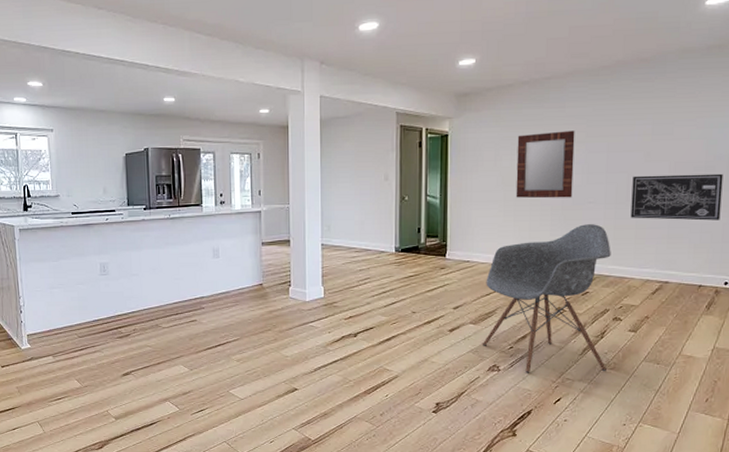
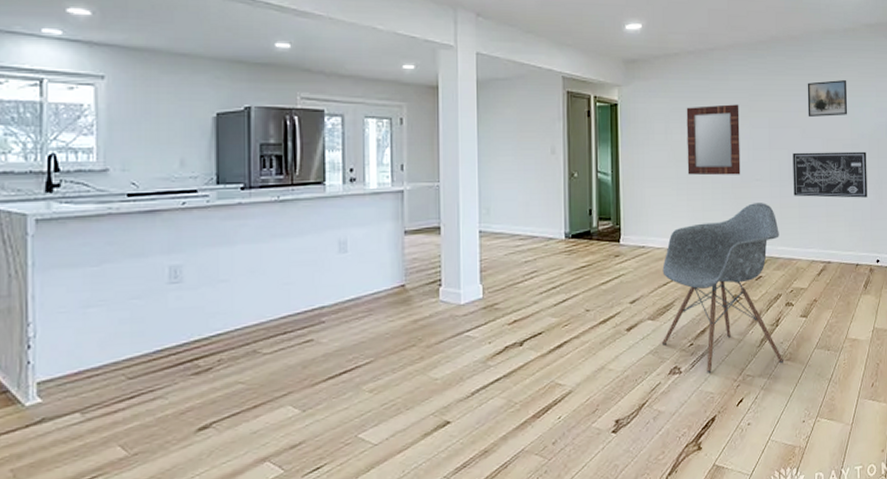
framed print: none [654,101,706,140] -> present [807,80,848,117]

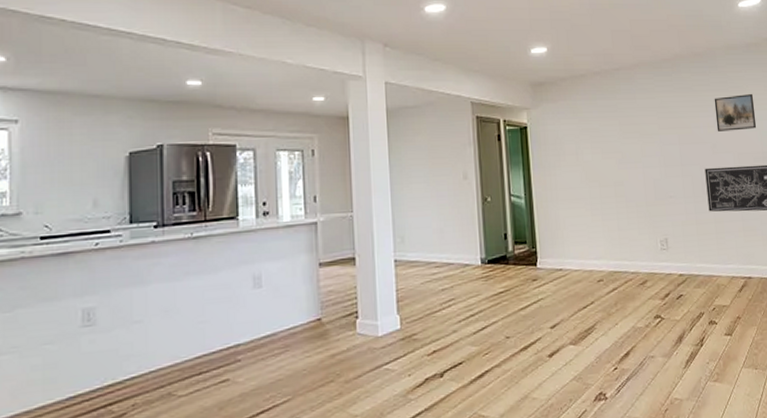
armchair: present [662,203,783,373] -> none [581,220,711,398]
home mirror: present [686,104,741,176] -> none [595,122,654,195]

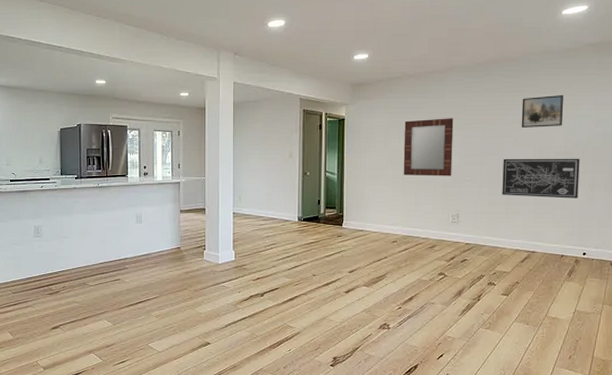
home mirror: none [595,122,654,195] -> present [403,118,454,176]

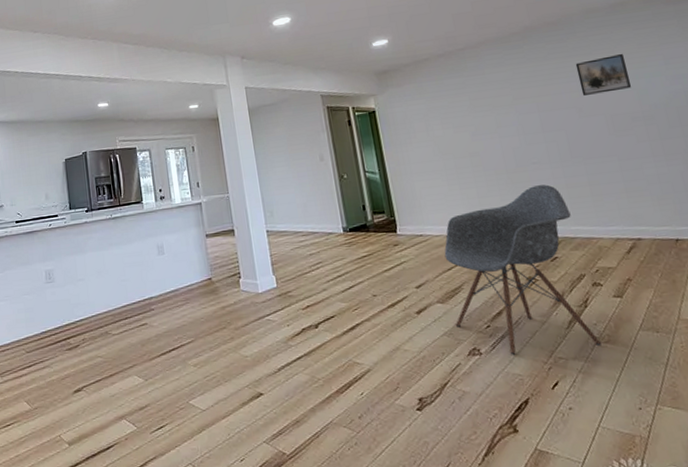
armchair: none [375,200,486,331] -> present [444,184,601,355]
home mirror: present [403,118,454,176] -> none [444,95,515,166]
wall art: present [502,158,580,199] -> none [571,121,676,175]

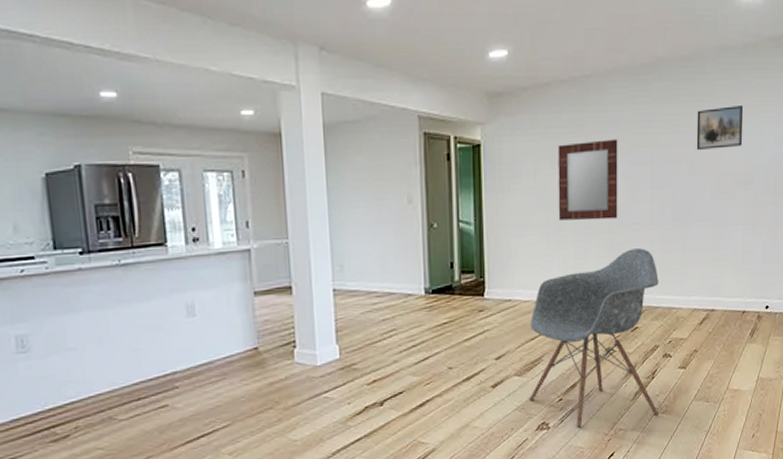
home mirror: none [444,95,515,166] -> present [558,139,618,221]

